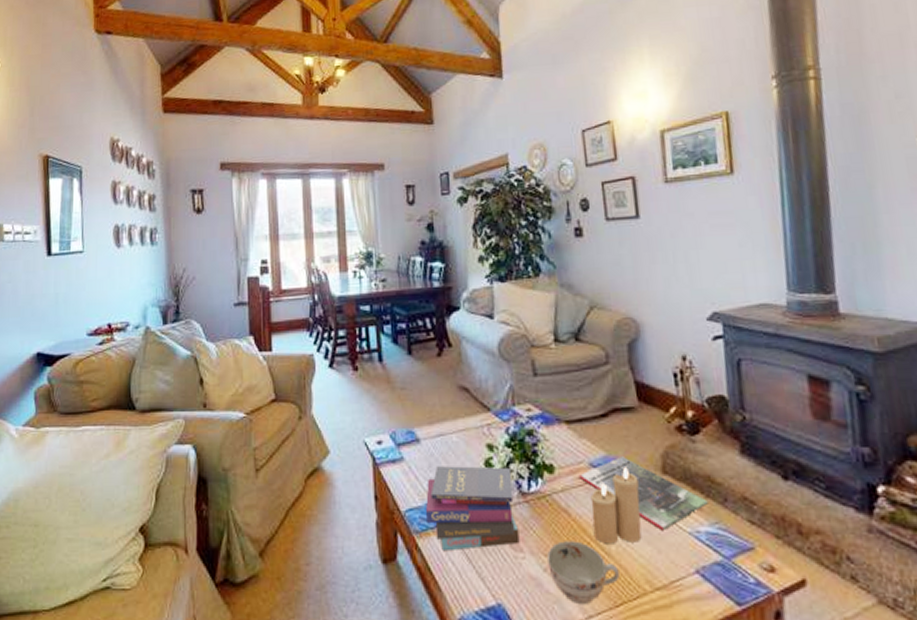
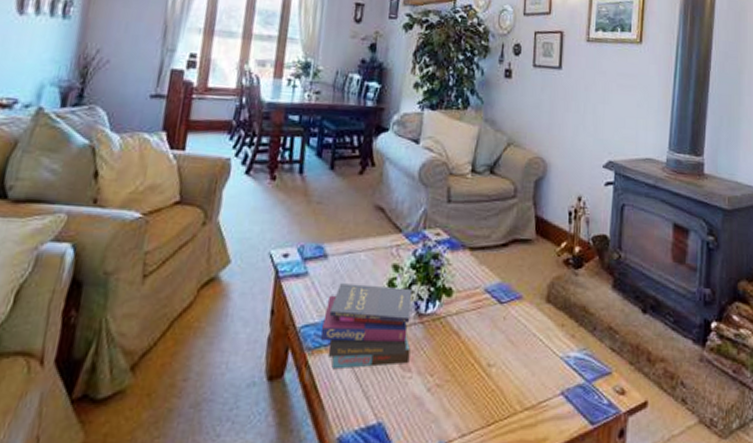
teacup: present [547,541,620,604] -> none [432,362,496,423]
magazine: present [578,456,708,530] -> none [473,284,580,354]
candle: present [590,467,642,544] -> none [478,294,525,366]

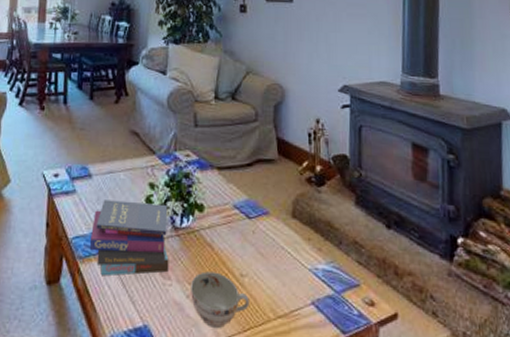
teacup: none [432,362,496,423] -> present [191,271,249,328]

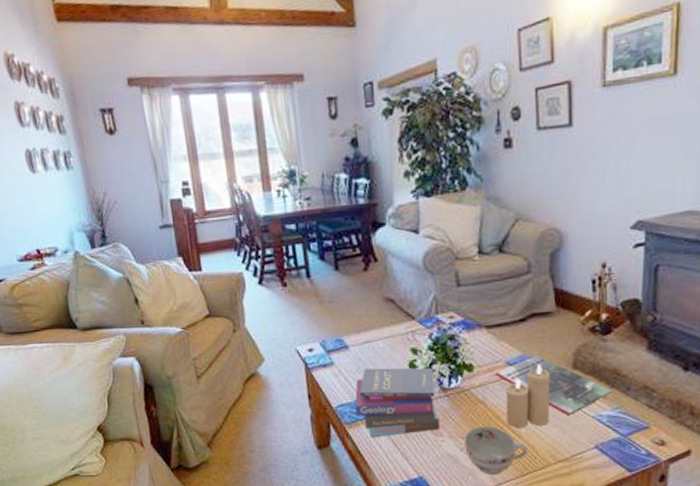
magazine: none [223,201,326,266] -> present [495,355,612,415]
candle: none [231,210,272,276] -> present [505,364,551,428]

